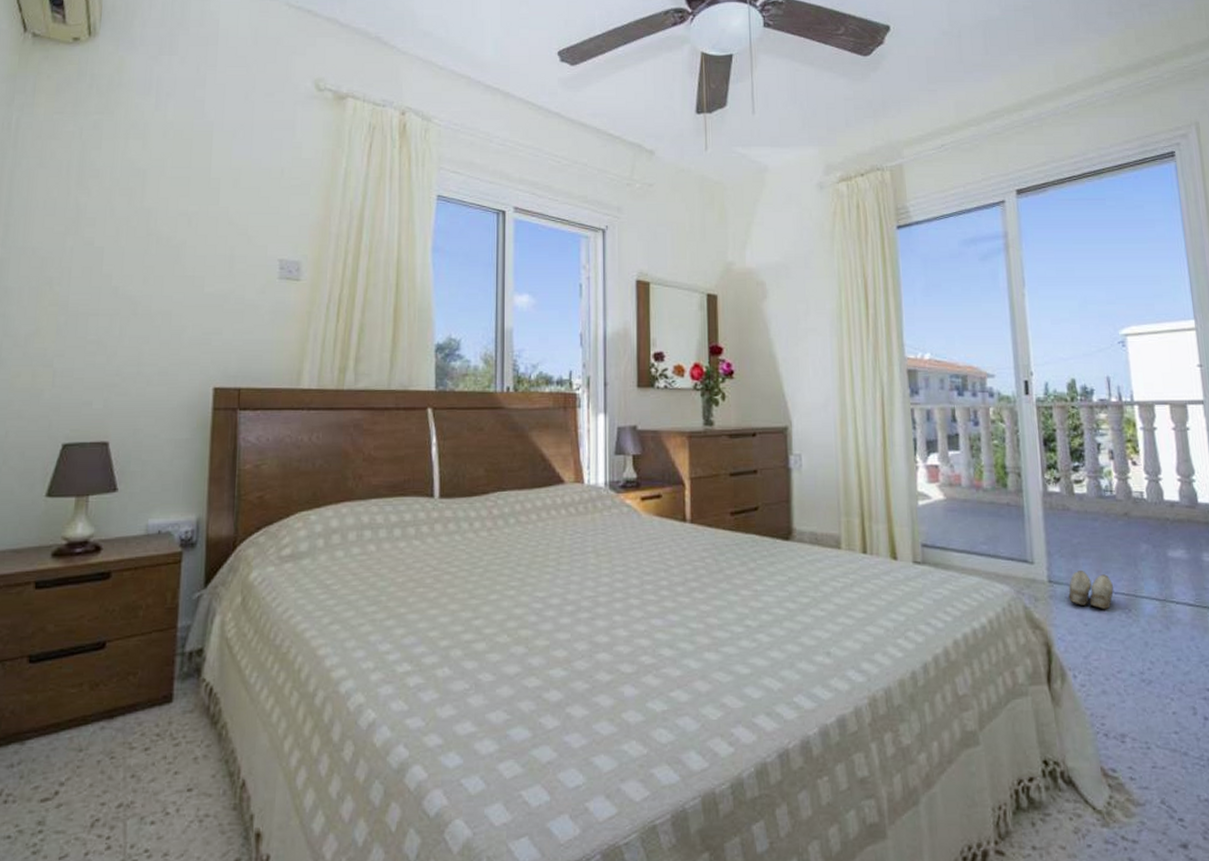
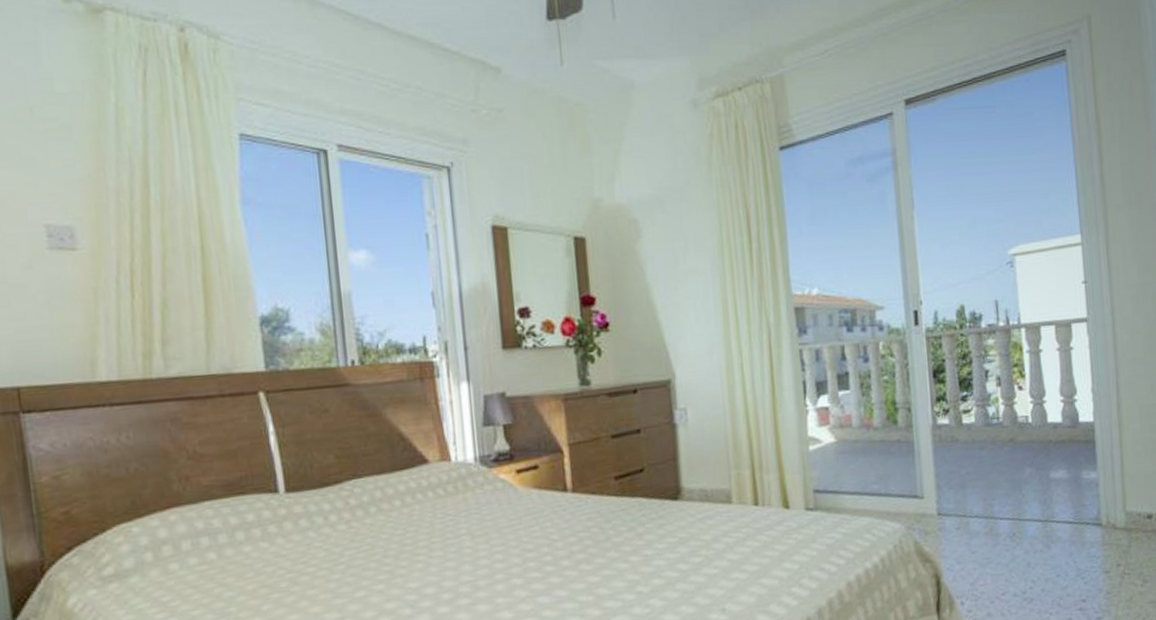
slippers: present [1068,571,1114,609] -> none [957,500,999,536]

